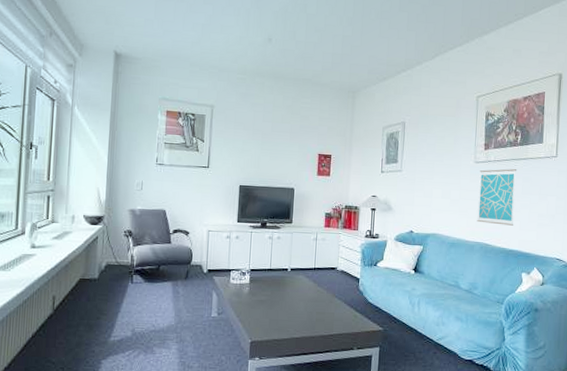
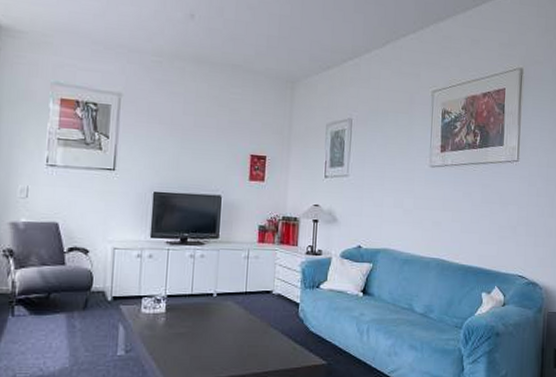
wall art: present [477,169,517,226] -> none [432,174,476,239]

